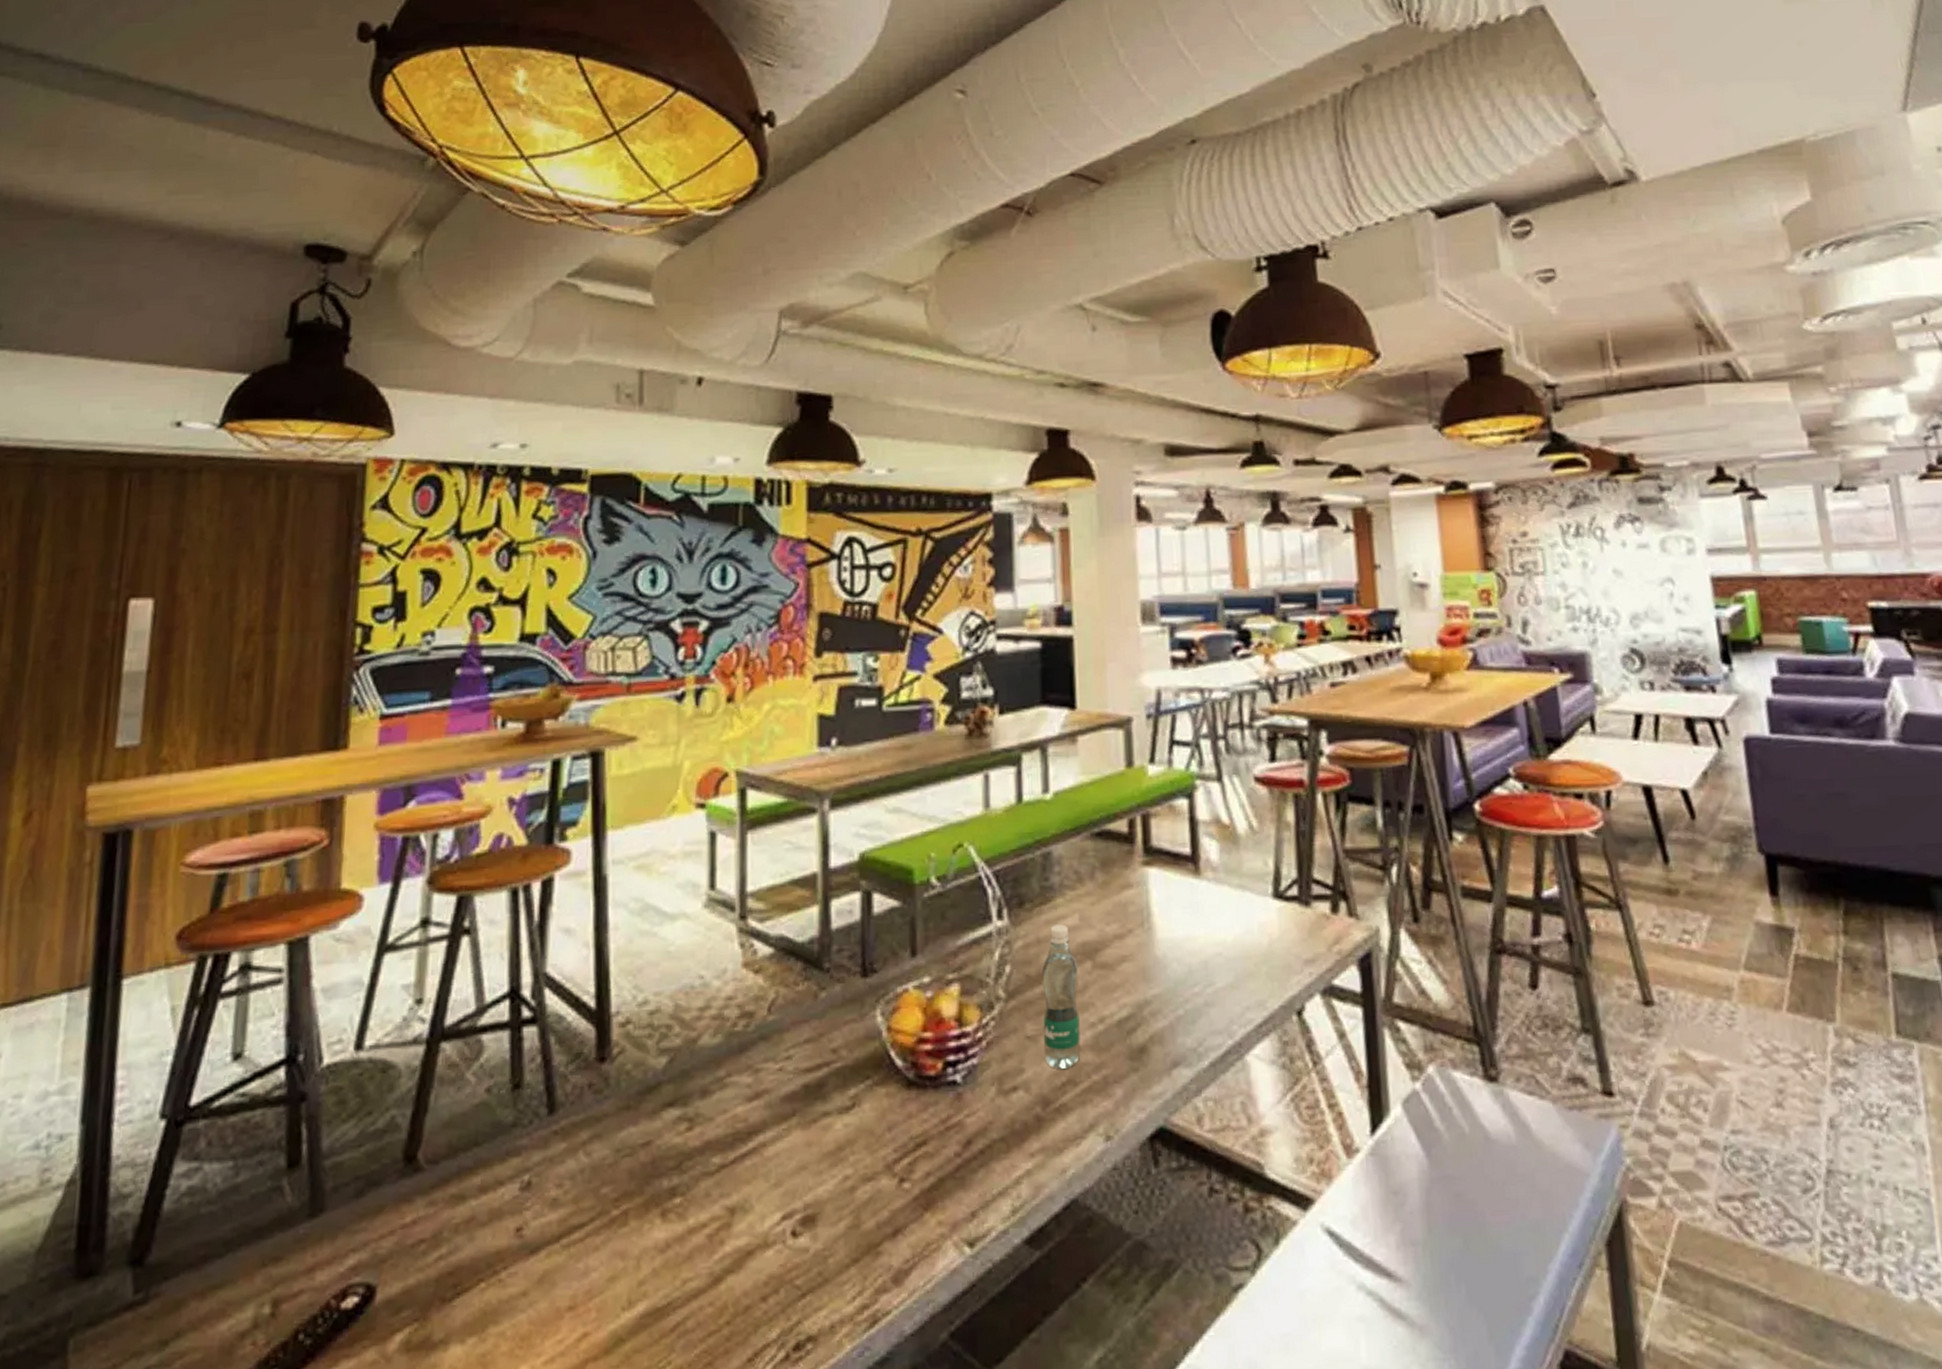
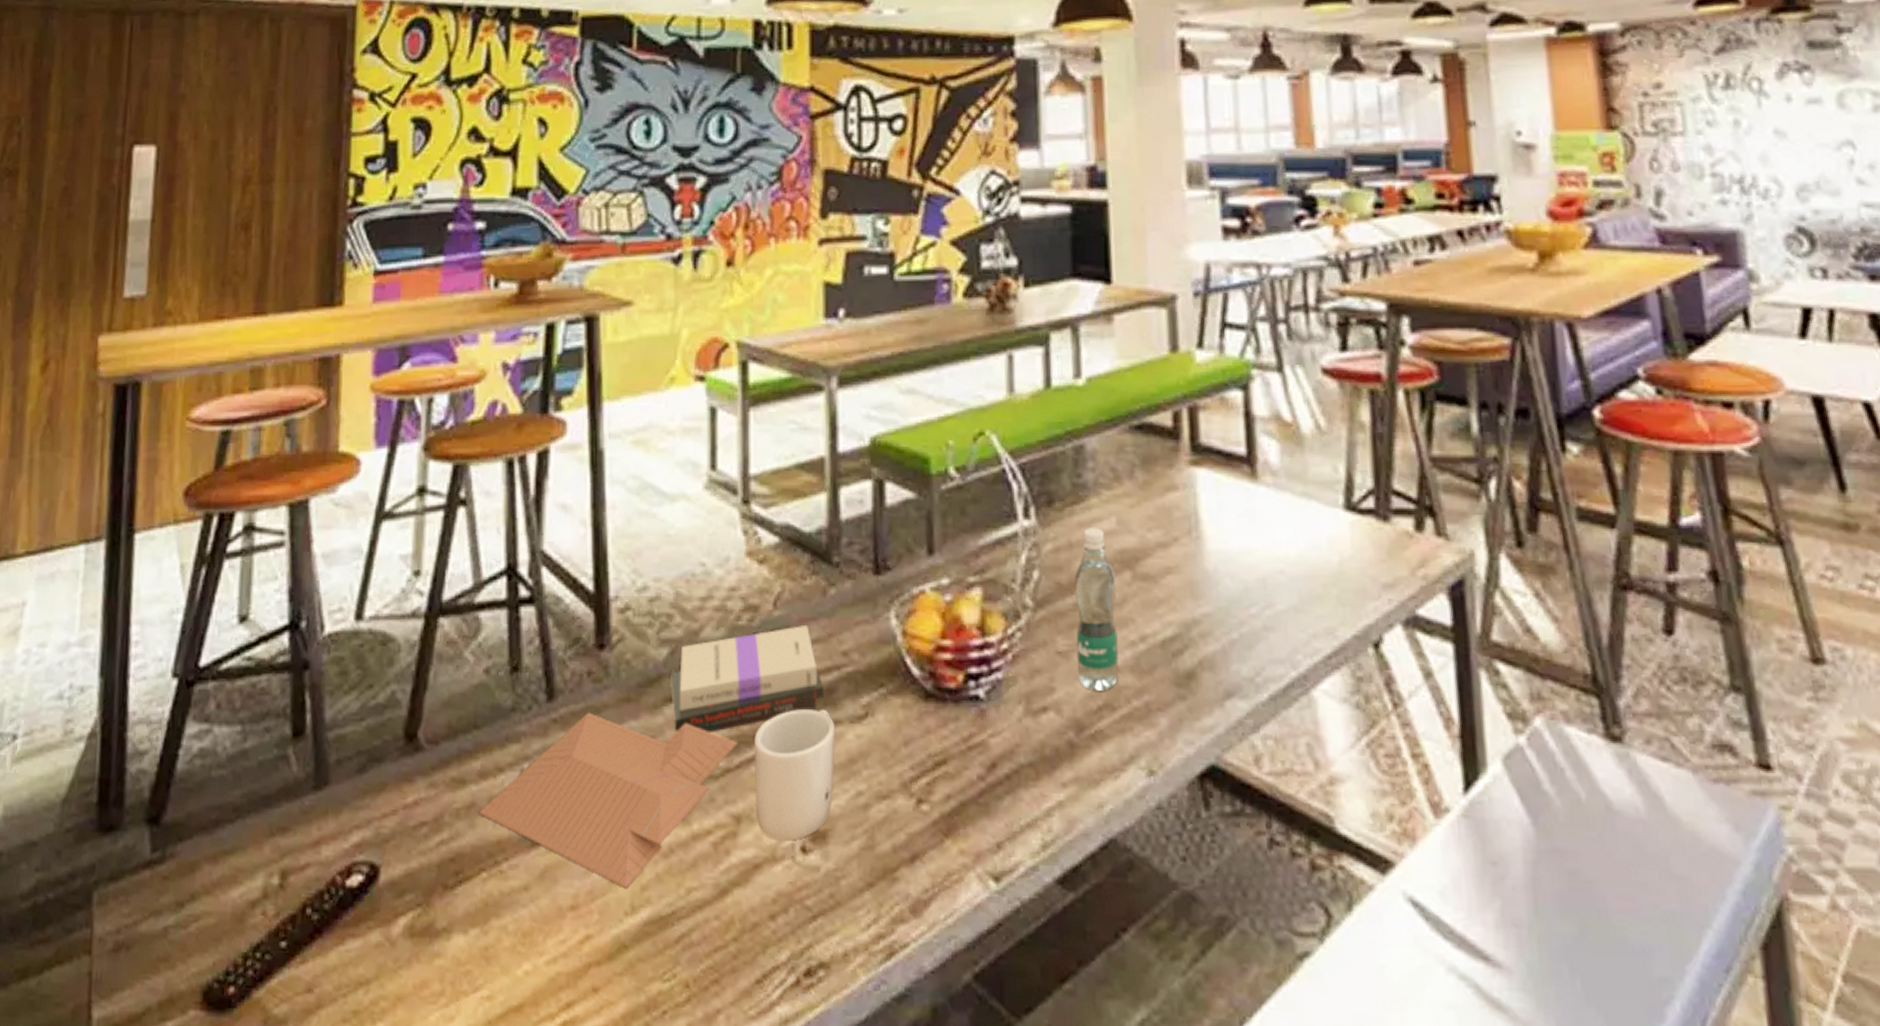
papers: none [478,1122,733,1286] -> present [478,712,738,889]
books: none [669,1027,814,1134] -> present [671,625,824,732]
mug: none [748,1102,825,1228] -> present [754,708,836,841]

